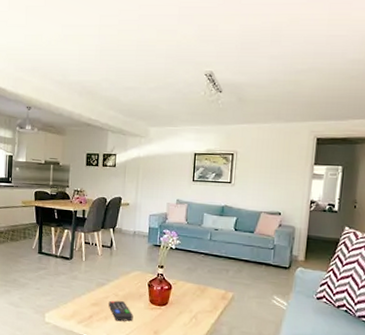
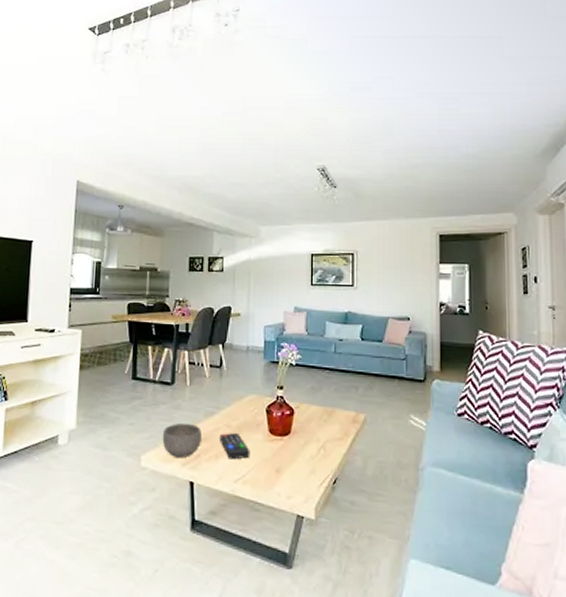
bowl: none [62,290,95,317] -> present [162,422,203,458]

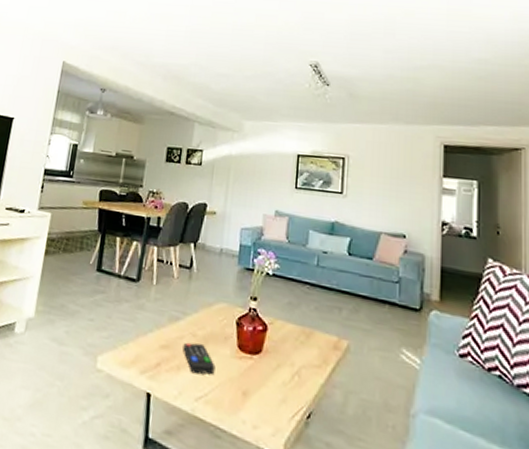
bowl: present [162,422,203,458] -> none [121,324,165,365]

